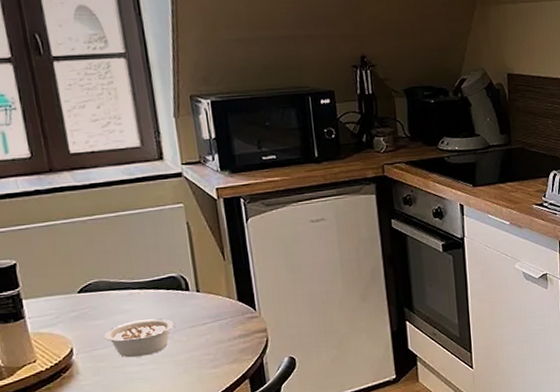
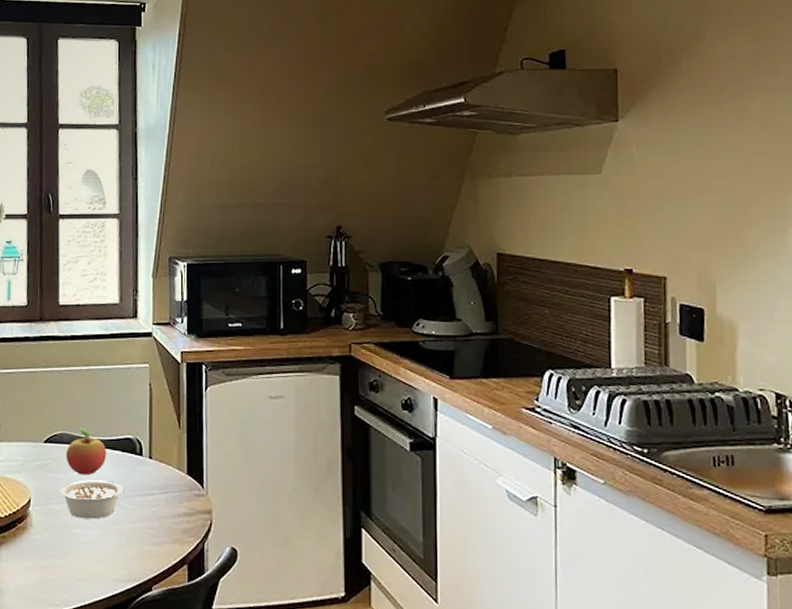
fruit: none [104,273,151,318] -> present [66,427,107,476]

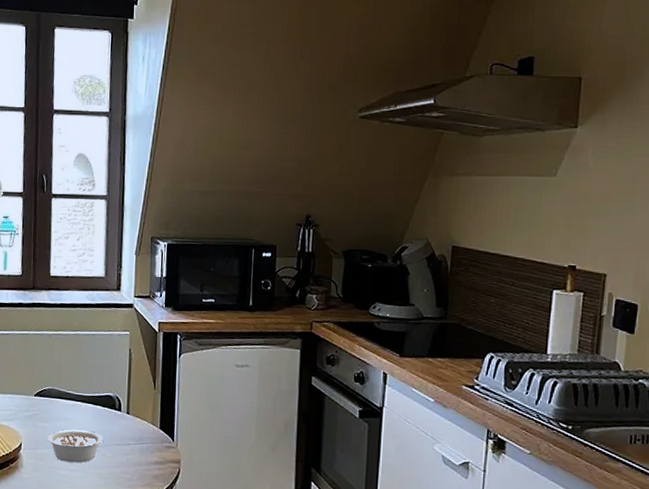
fruit: present [66,427,107,476] -> none [53,384,90,426]

